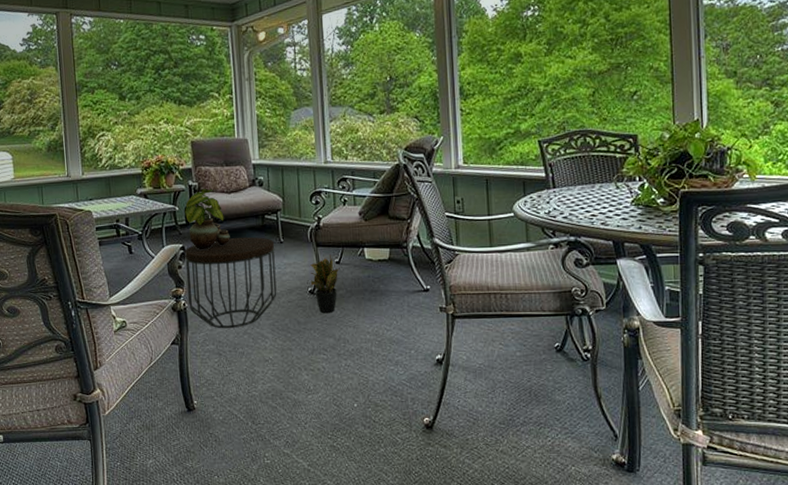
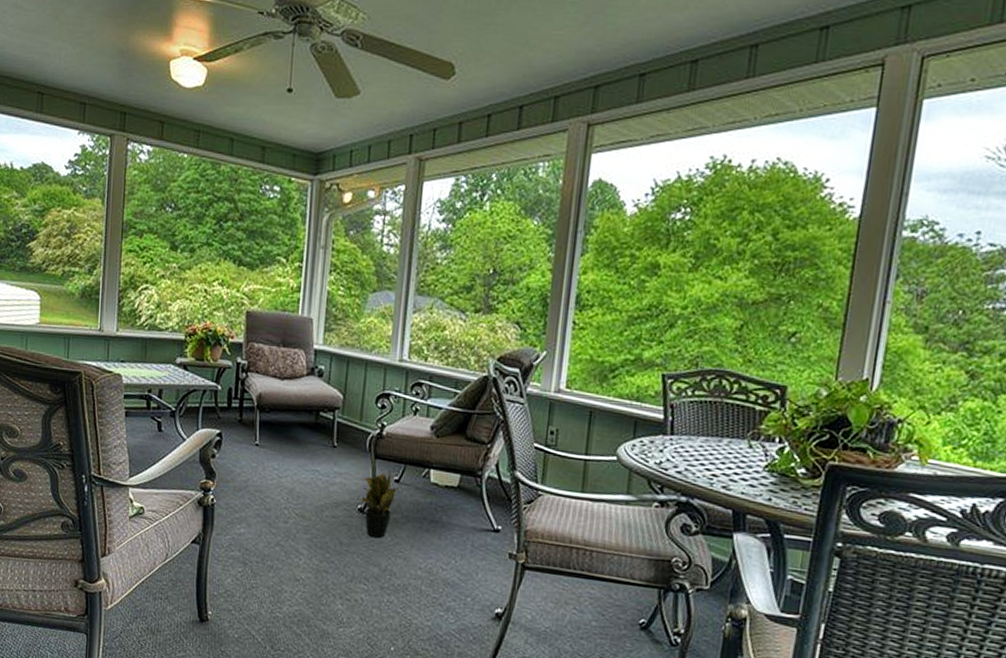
side table: present [184,236,277,329] -> none [217,432,327,537]
potted plant: present [185,188,230,249] -> none [228,368,276,441]

